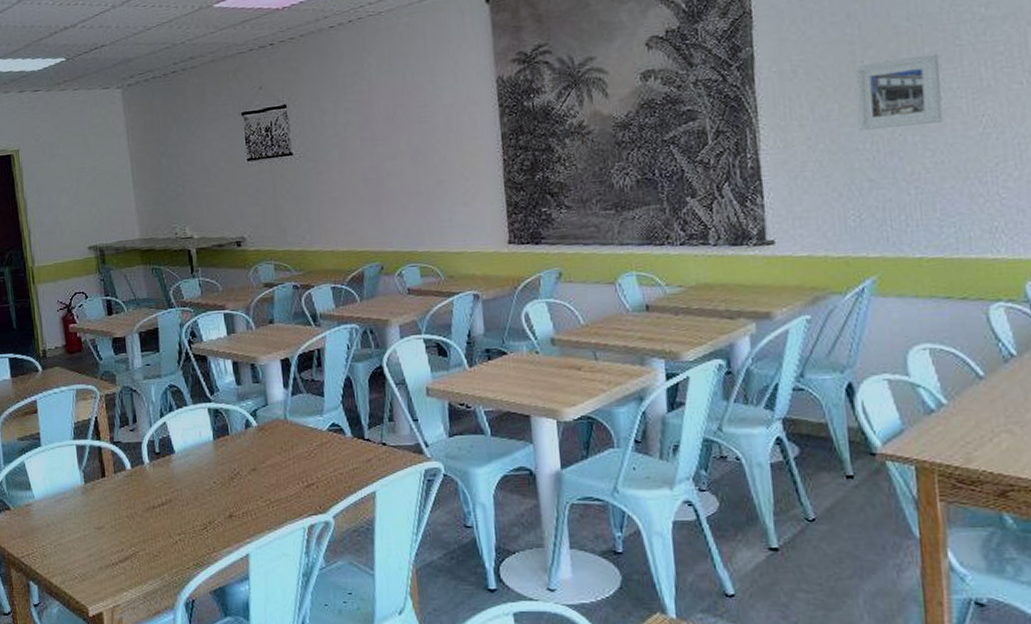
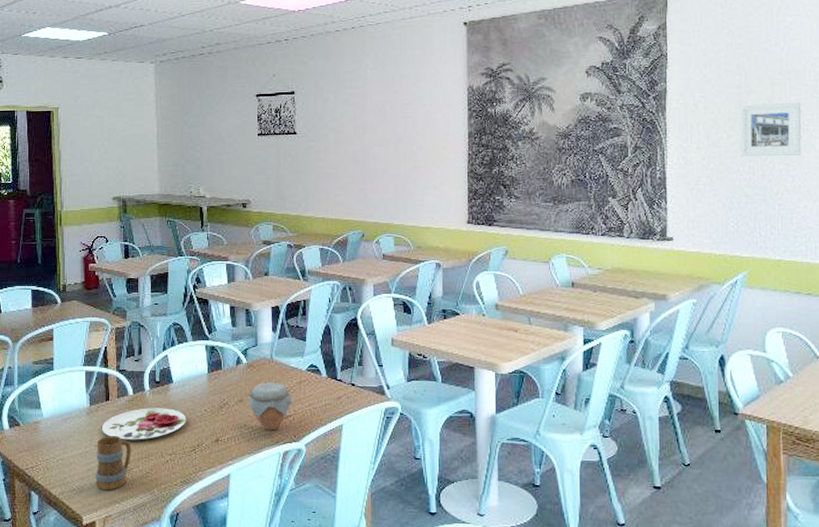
mug: none [96,516,136,577] -> present [95,436,131,491]
plate: none [100,482,194,520] -> present [102,408,186,440]
jar: none [261,446,315,502] -> present [247,382,293,430]

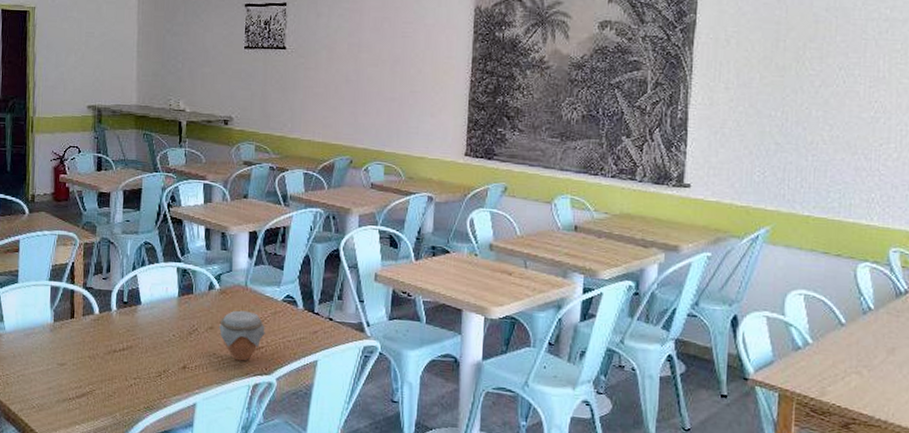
mug: present [95,436,131,491] -> none [56,354,95,411]
plate: present [102,408,186,440] -> none [65,328,153,361]
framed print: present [740,102,802,156] -> none [774,42,848,102]

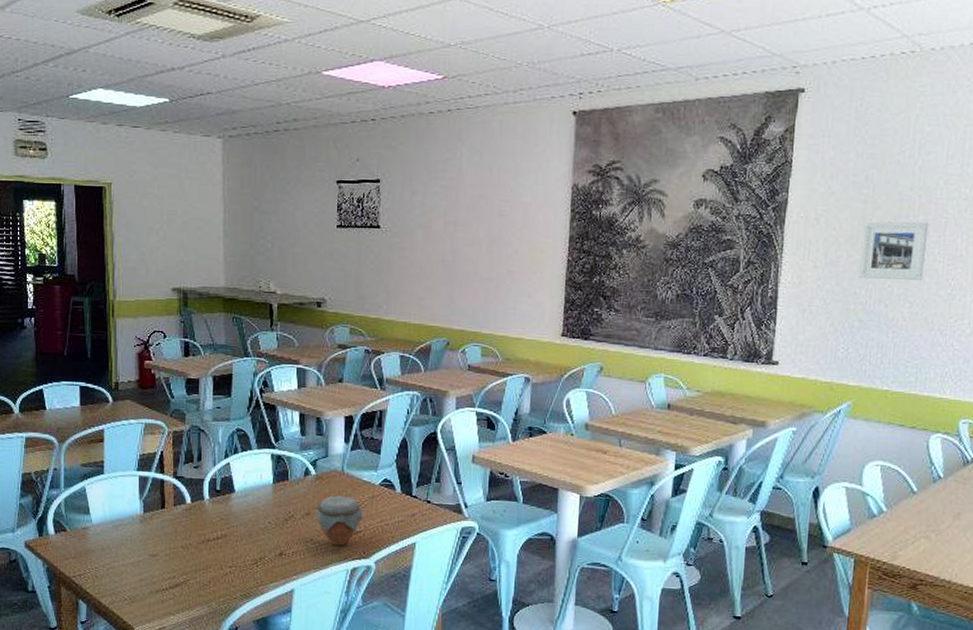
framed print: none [774,42,848,102] -> present [859,221,929,280]

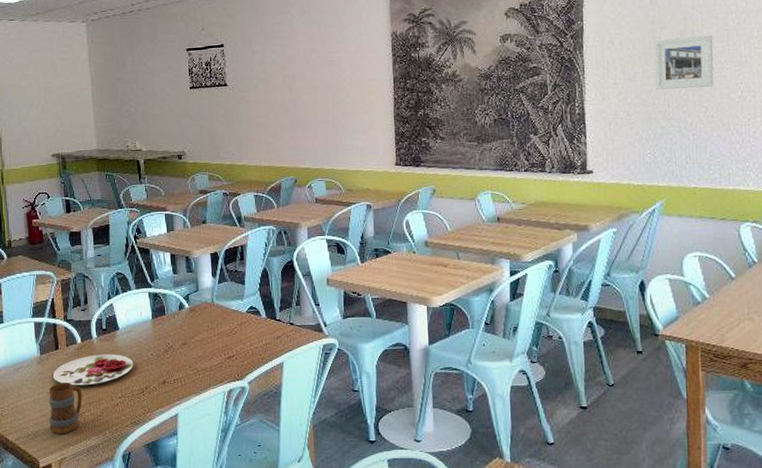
mug: none [149,545,188,602] -> present [48,383,83,434]
plate: none [157,517,248,551] -> present [53,354,134,386]
jar: present [315,495,364,546] -> none [191,325,235,371]

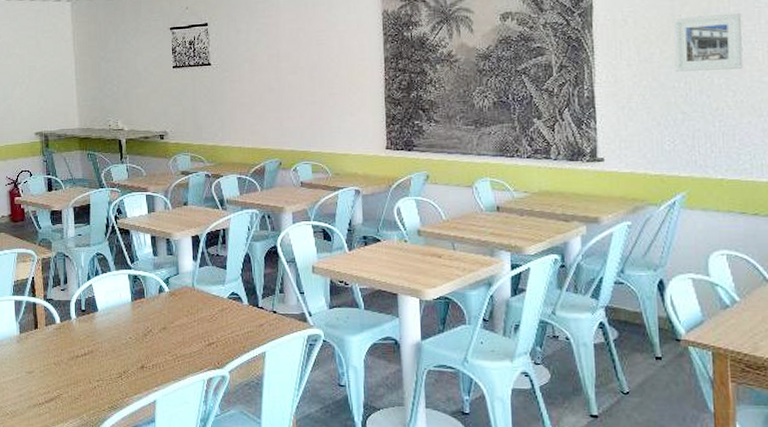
mug: present [48,383,83,434] -> none [27,363,60,416]
plate: present [53,354,134,386] -> none [32,335,112,367]

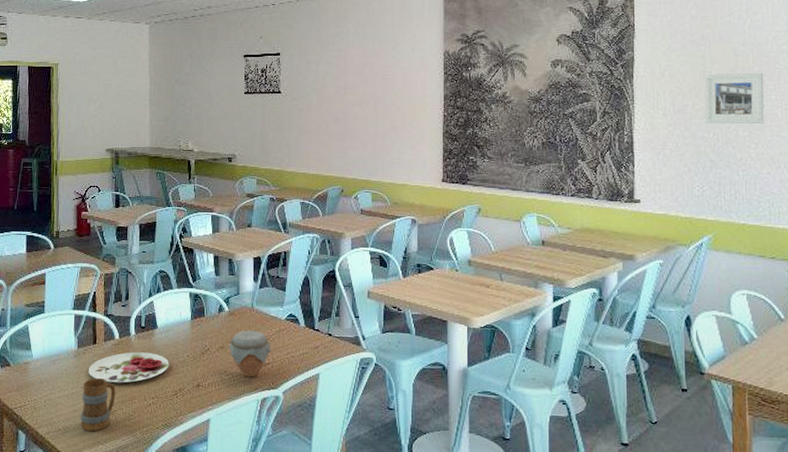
mug: none [27,363,60,416] -> present [80,378,116,432]
plate: none [32,335,112,367] -> present [89,352,169,383]
jar: none [170,310,216,357] -> present [228,330,272,377]

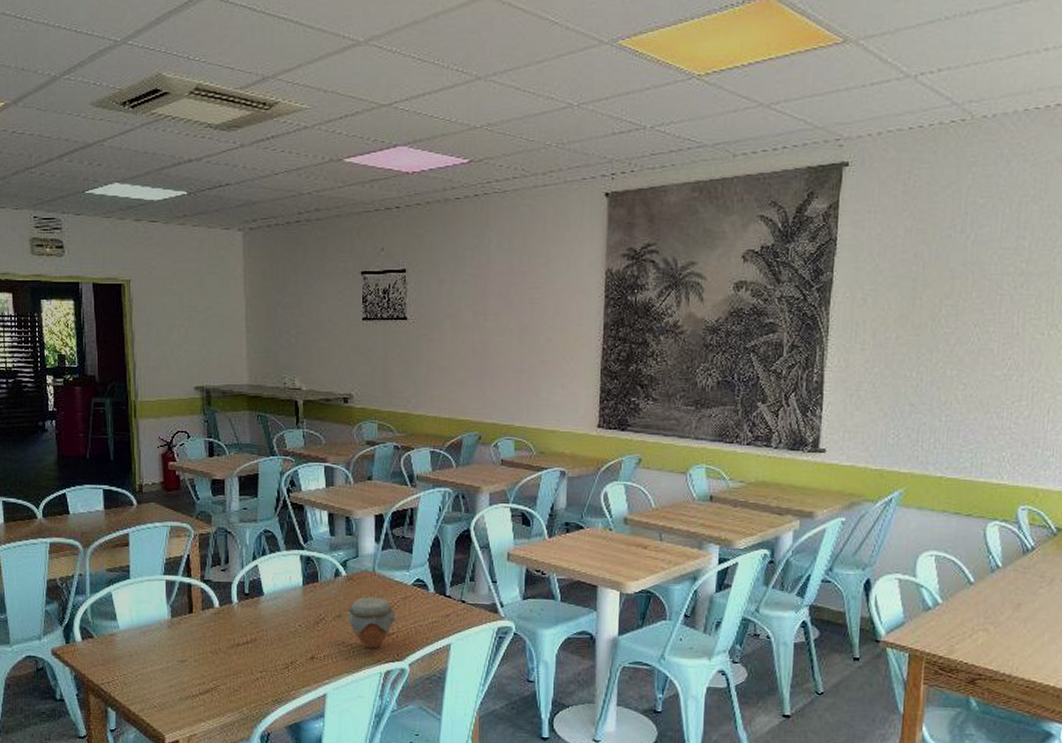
mug: present [80,378,116,432] -> none [178,651,218,709]
plate: present [89,352,169,383] -> none [185,621,279,656]
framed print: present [704,72,764,123] -> none [909,299,983,360]

